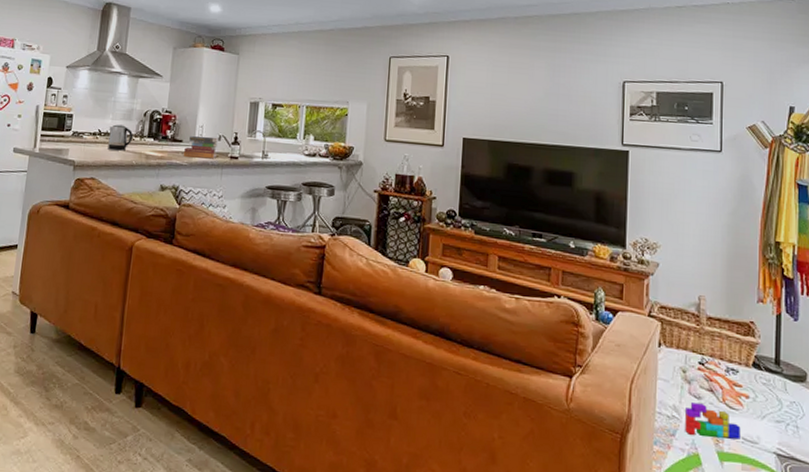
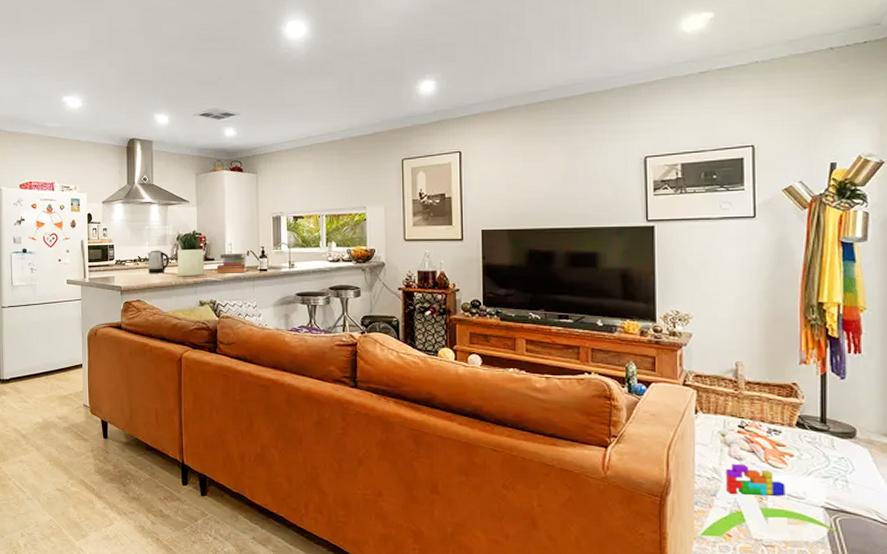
planter: none [137,106,173,159] -> present [175,229,207,277]

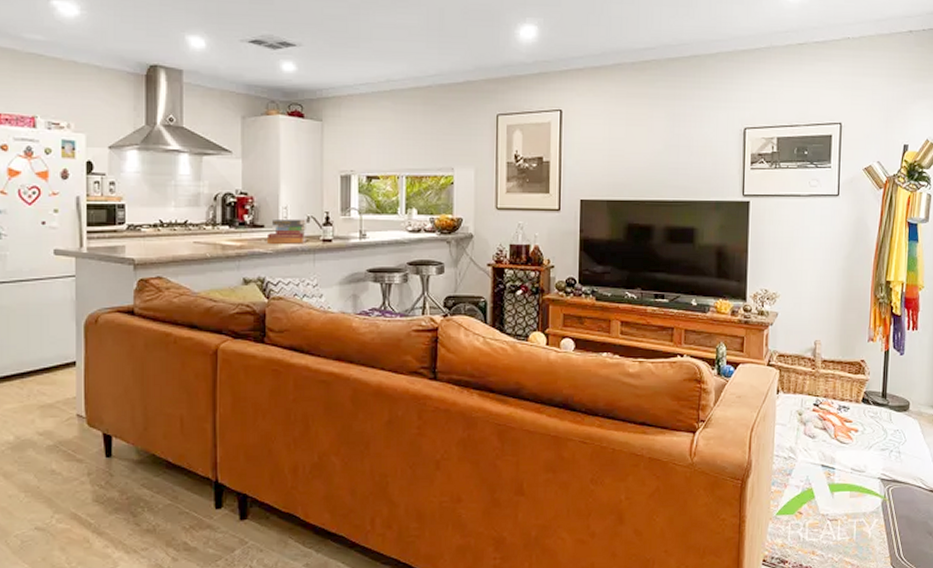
kettle: present [147,250,170,274] -> none [172,212,204,243]
planter: present [175,229,207,277] -> none [210,187,254,248]
toy blocks: present [726,464,785,496] -> none [800,442,850,472]

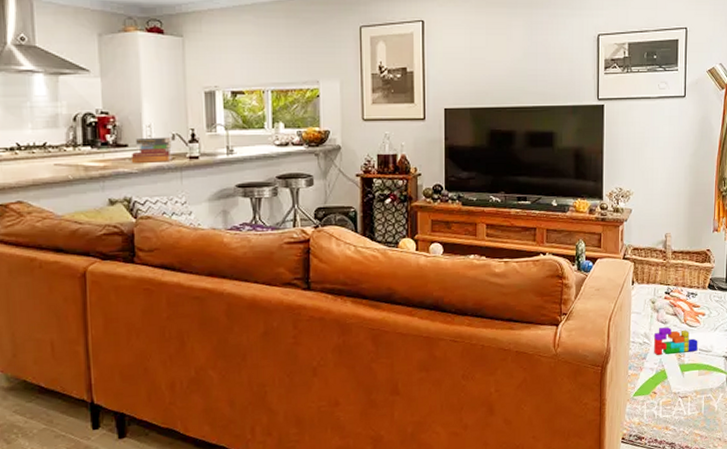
toy blocks: none [800,442,850,472] -> present [654,327,698,355]

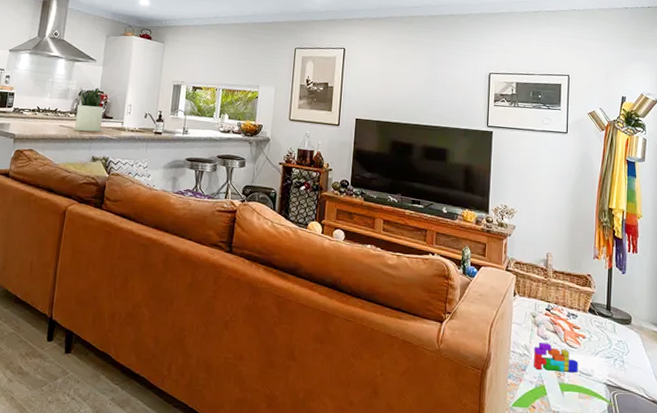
planter: none [72,107,118,169] -> present [71,87,104,134]
books: present [131,136,172,163] -> none [113,114,145,134]

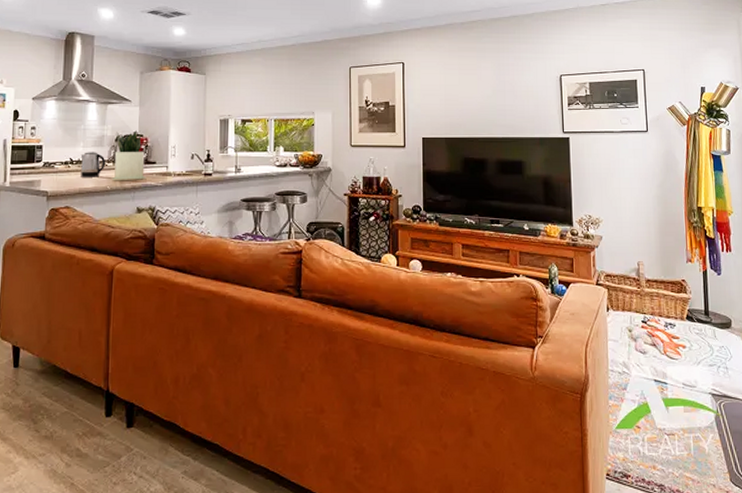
kettle: none [45,102,69,126] -> present [80,152,106,177]
toy blocks: present [534,343,578,373] -> none [634,358,681,386]

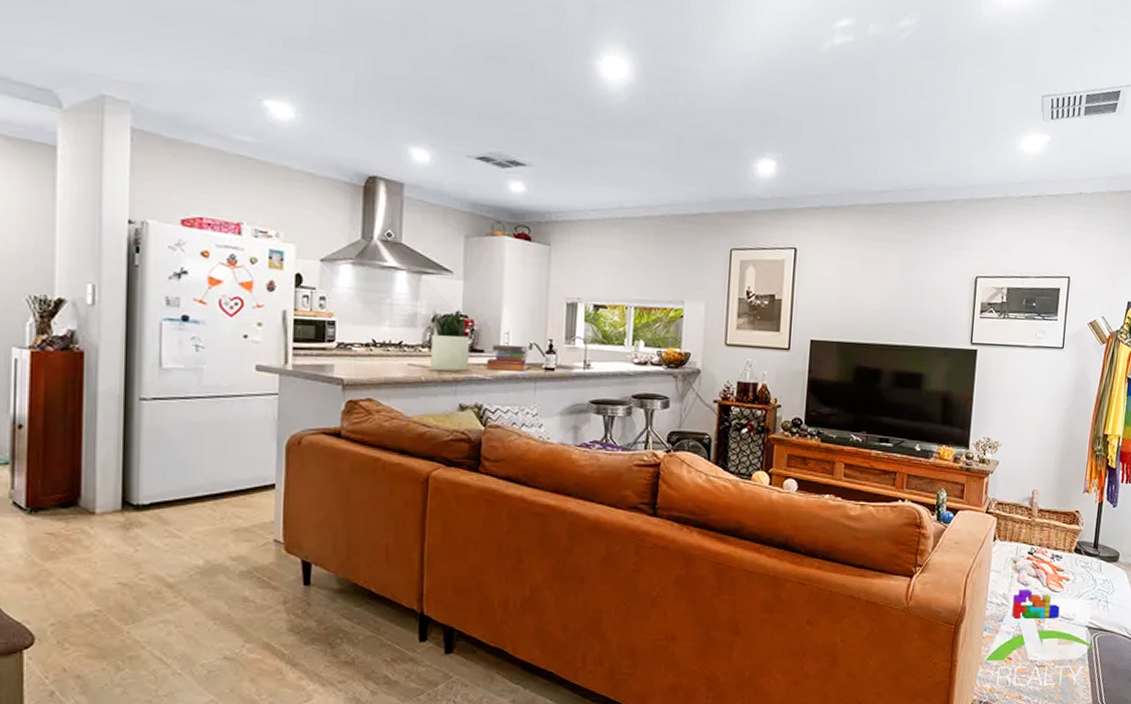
kettle: present [80,152,106,177] -> none [386,332,420,365]
books: none [157,156,191,178] -> present [485,345,529,371]
toy blocks: none [634,358,681,386] -> present [1012,590,1060,618]

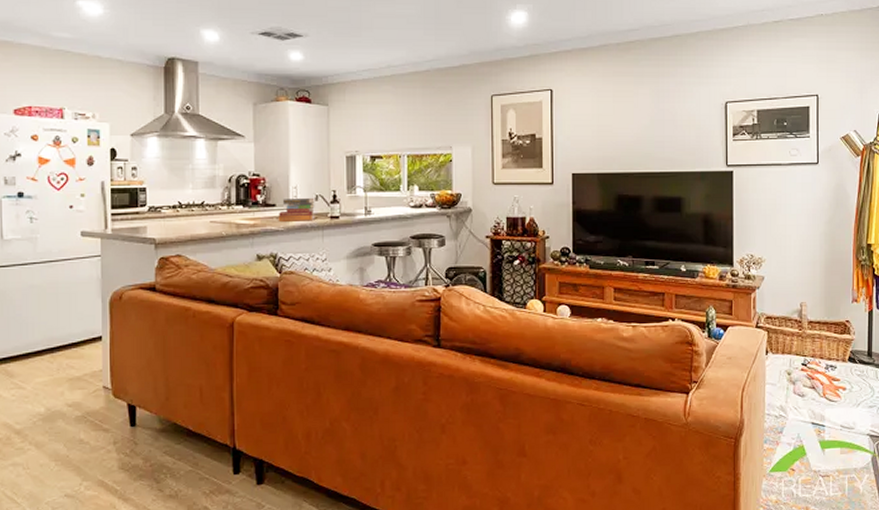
planter: present [426,309,472,373] -> none [225,170,266,226]
toy blocks: present [1012,590,1060,618] -> none [791,400,839,430]

